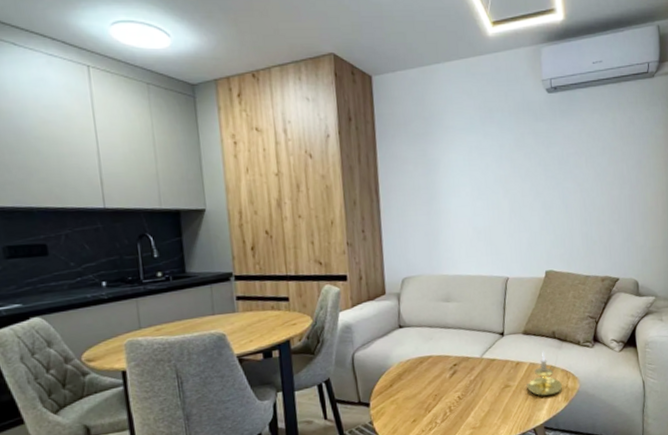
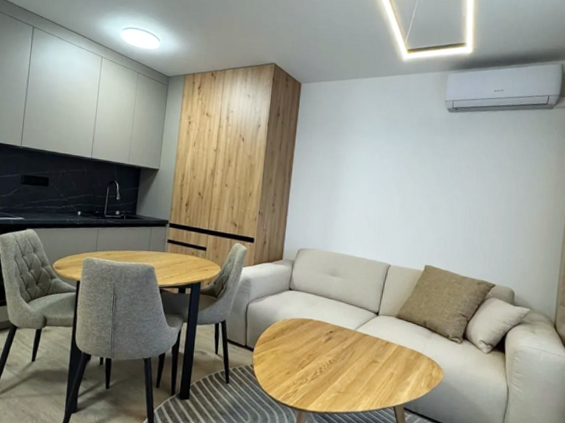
candle holder: present [526,350,562,397] -> none [393,336,426,380]

